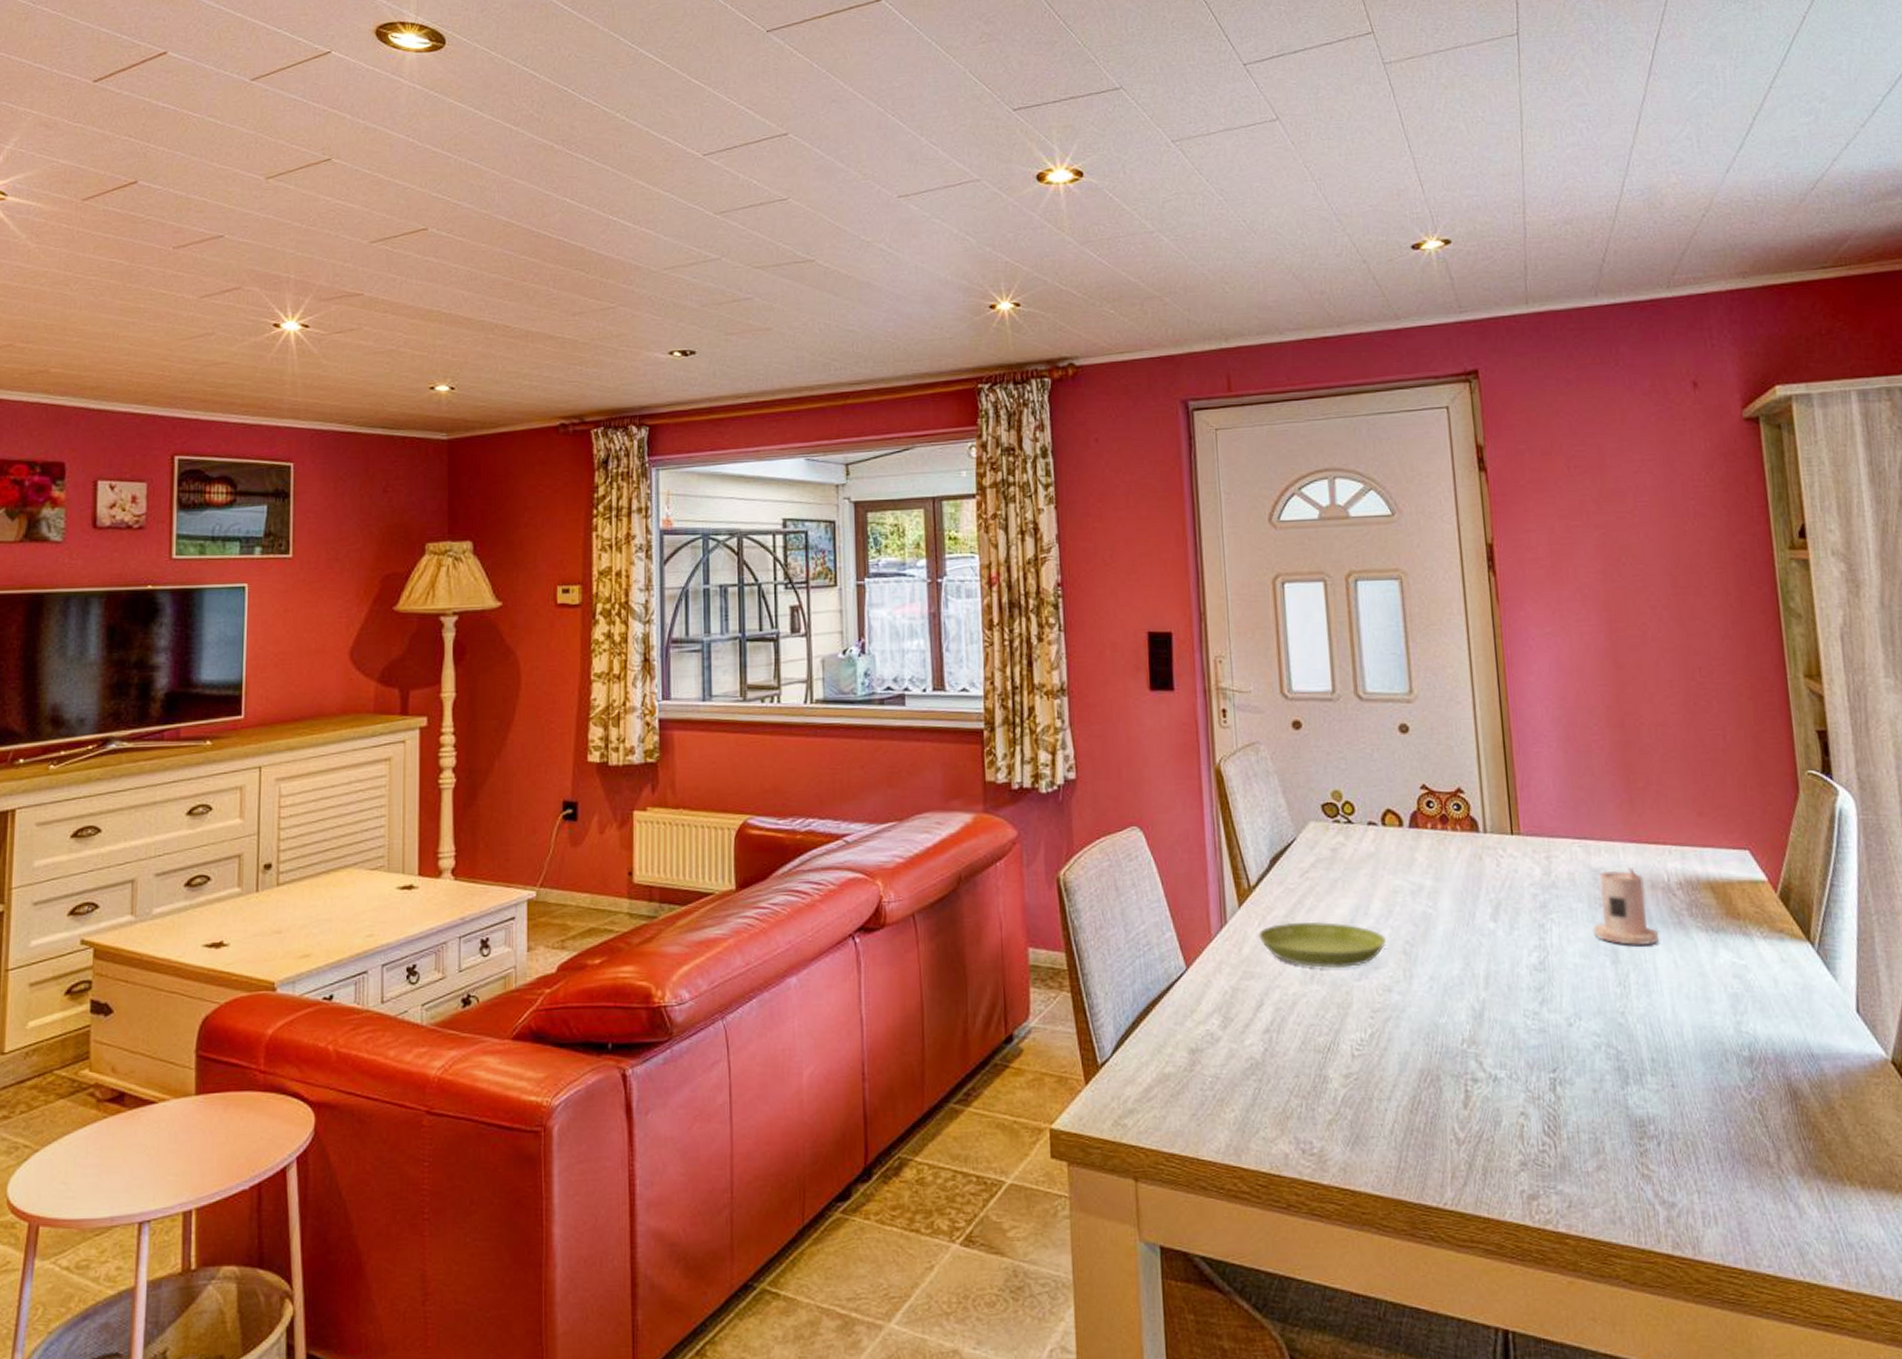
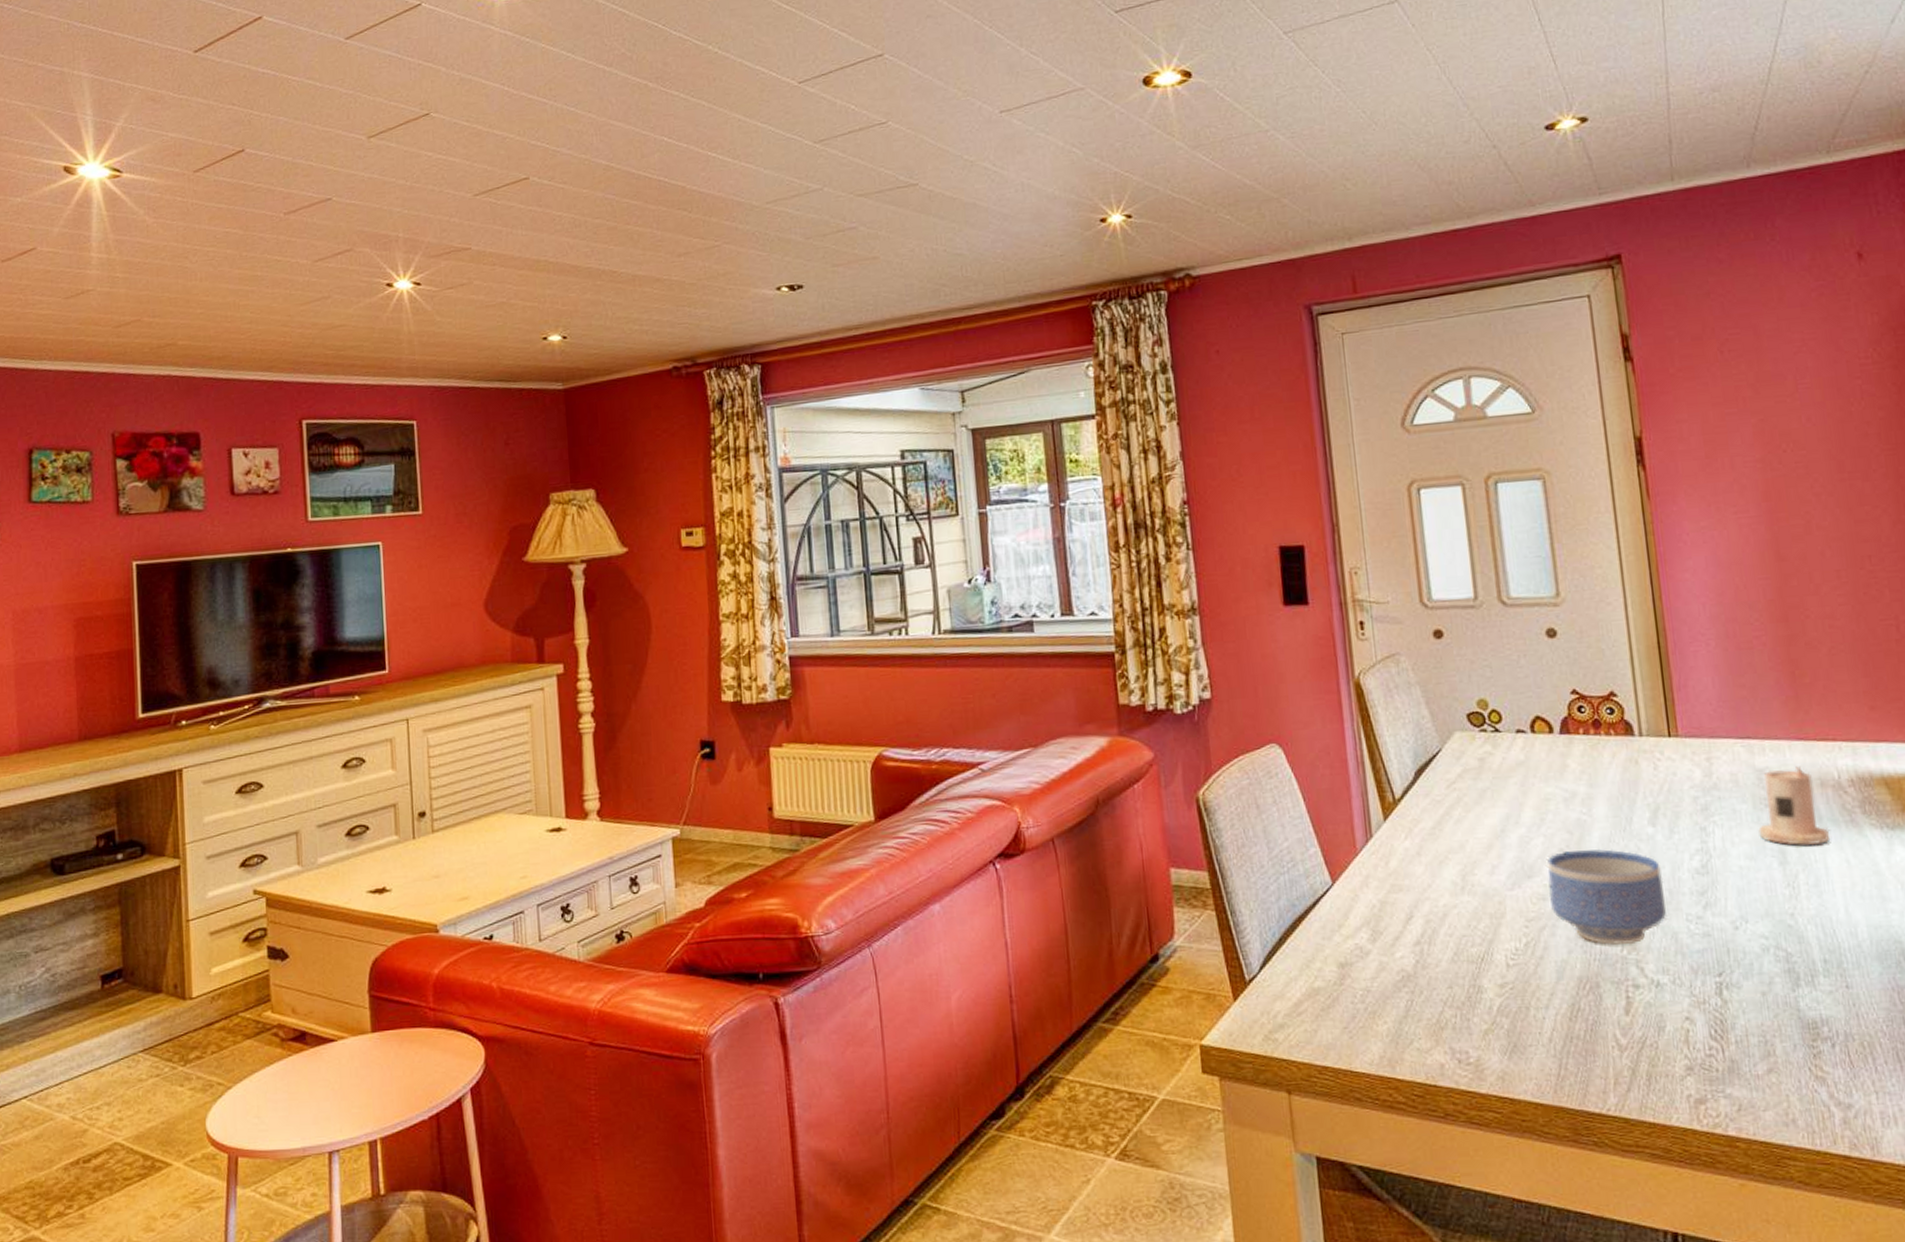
saucer: present [1258,921,1386,969] -> none [1405,832,1539,879]
bowl: none [1393,943,1505,1039] -> present [1547,849,1666,945]

